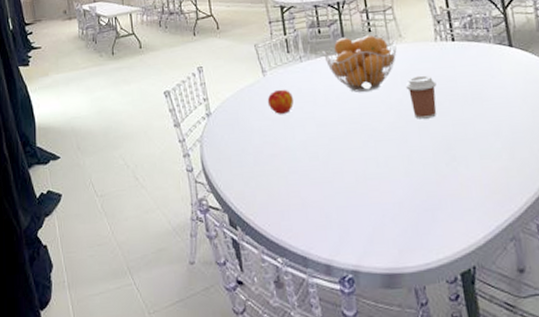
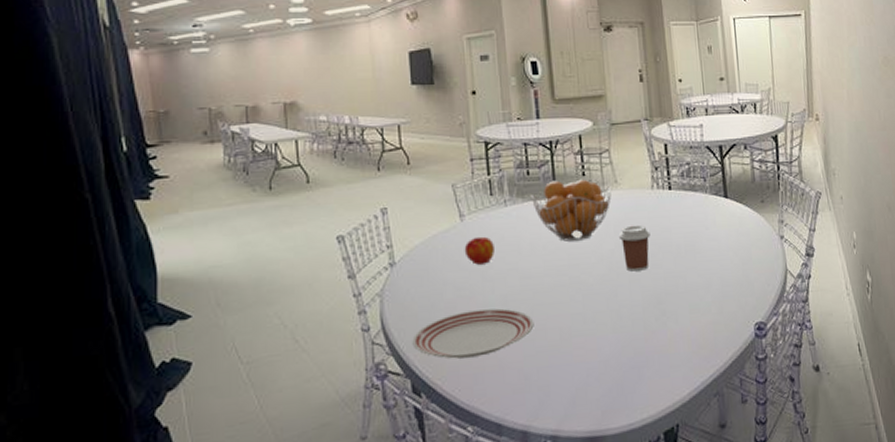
dinner plate: none [227,153,332,197] -> present [412,308,534,359]

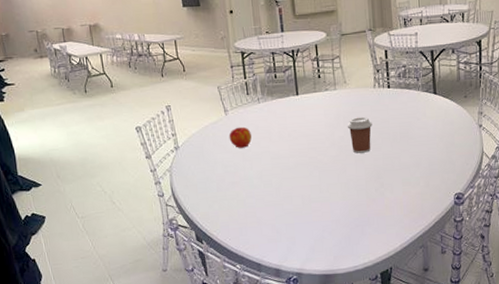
dinner plate: present [412,308,534,359] -> none [194,181,283,217]
fruit basket: present [530,179,612,242] -> none [278,80,342,130]

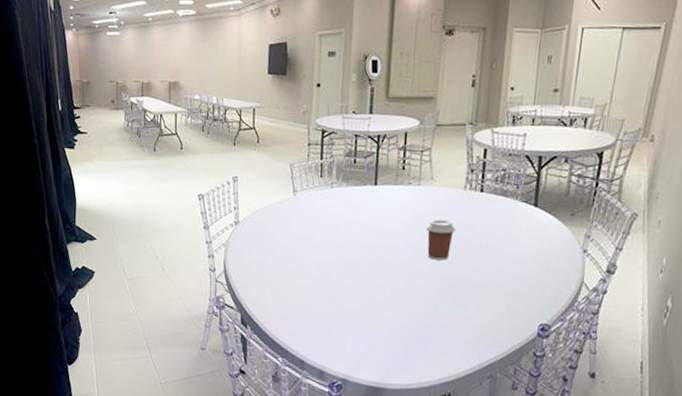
apple: present [229,126,252,148] -> none [293,210,318,234]

